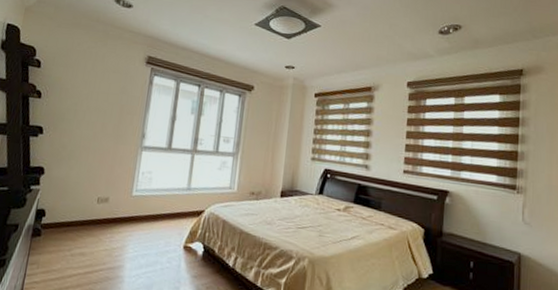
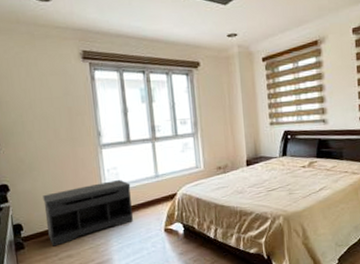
bench: none [67,184,161,241] -> present [43,179,133,247]

